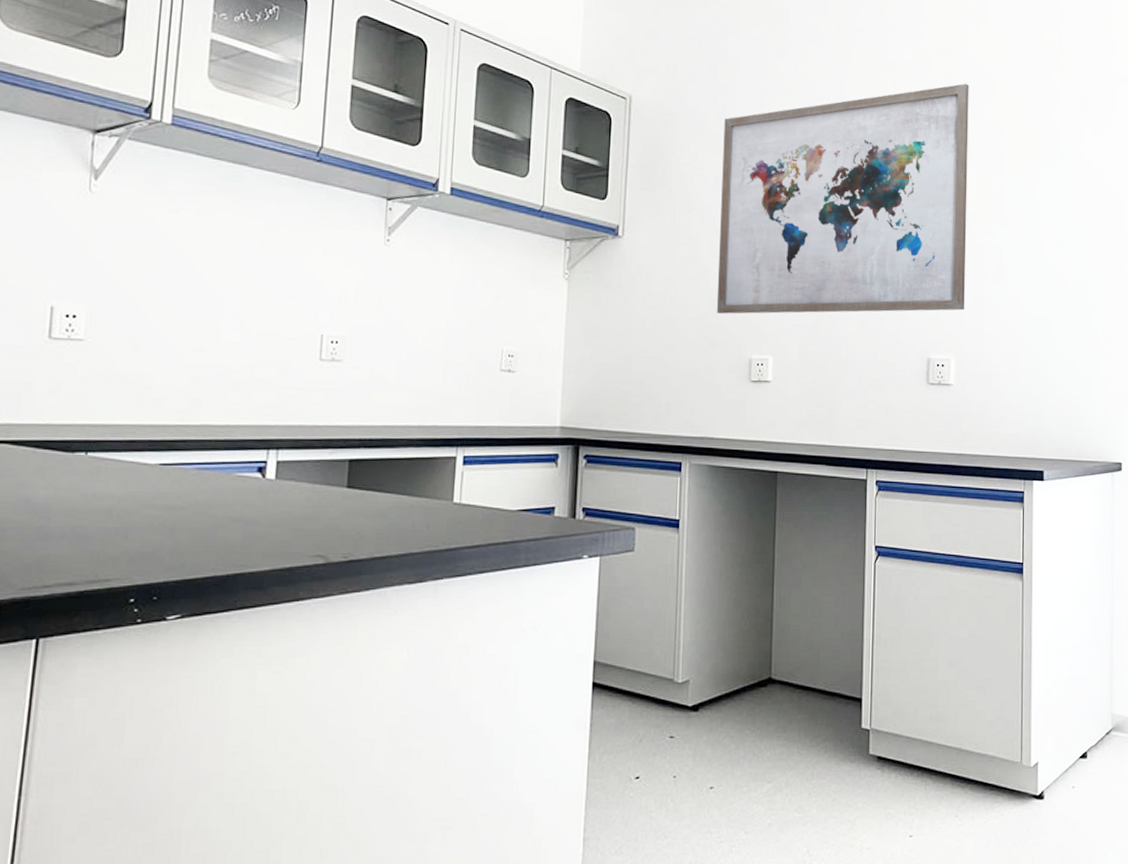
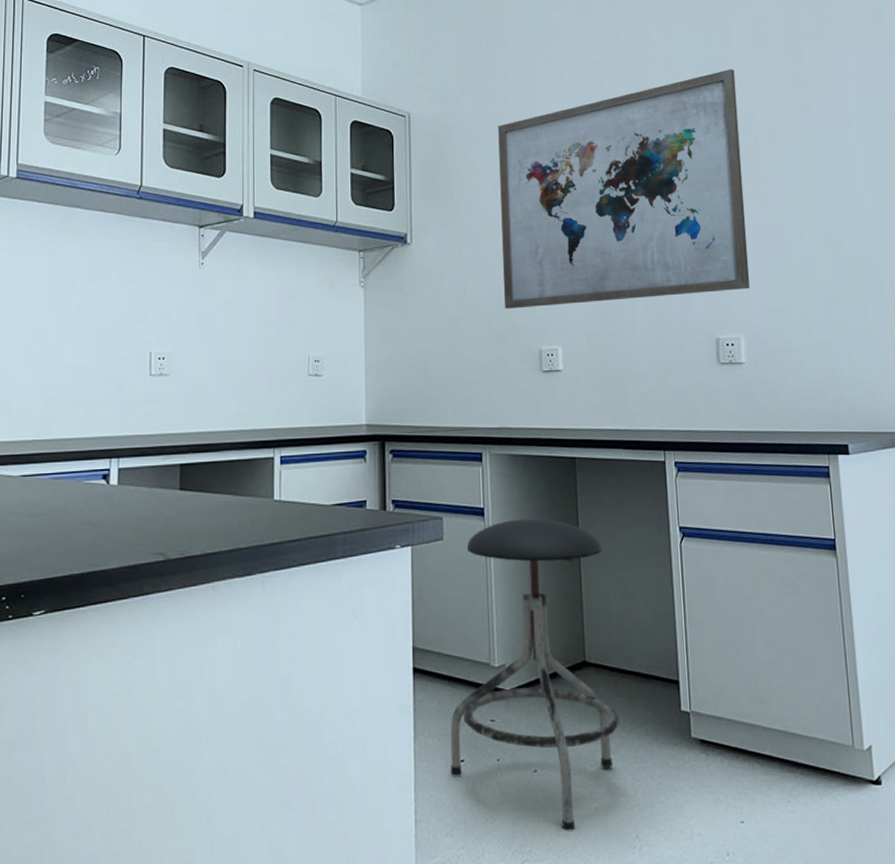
stool: none [624,532,801,847] -> present [450,518,621,831]

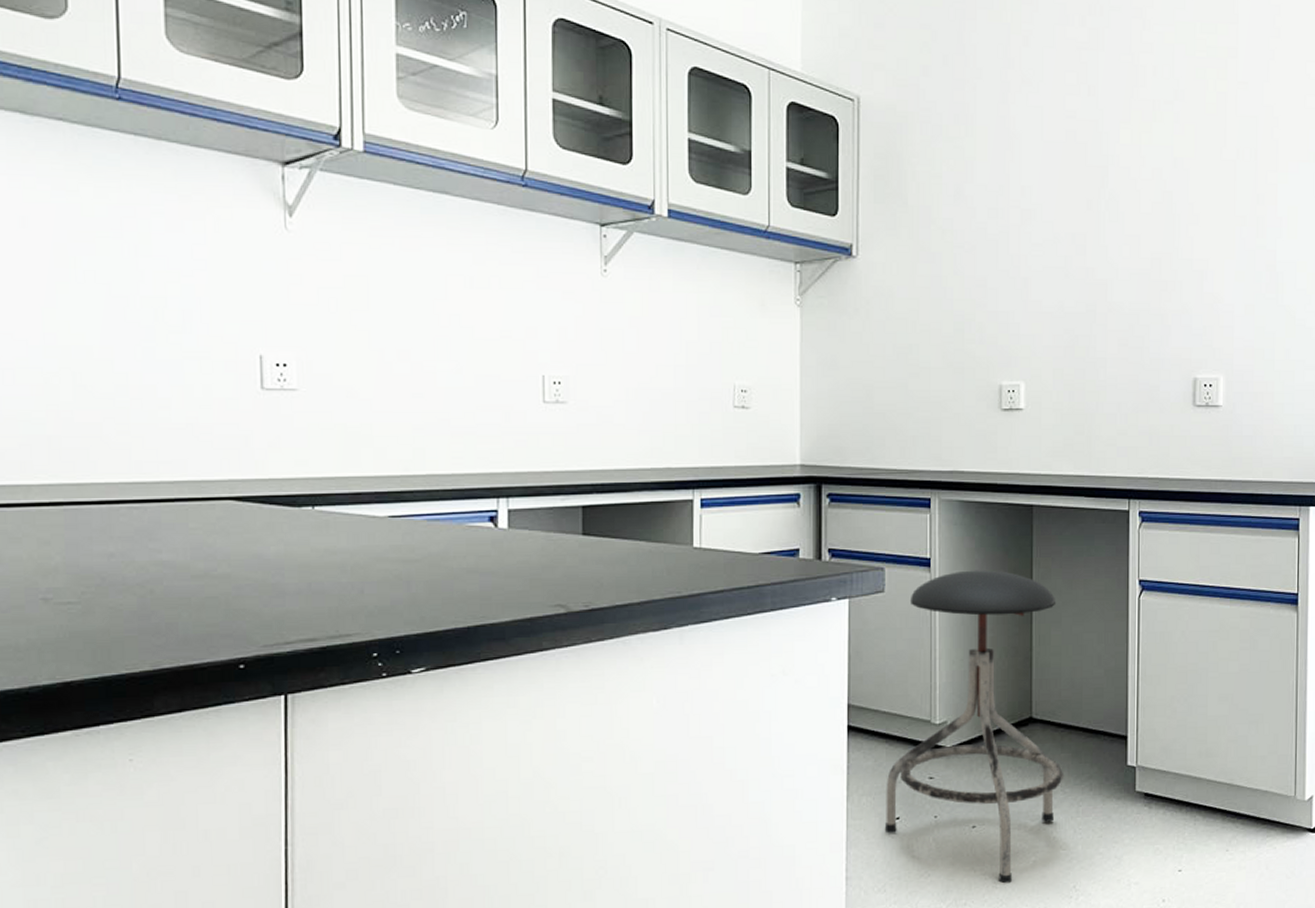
wall art: present [498,68,750,309] -> none [962,64,1239,337]

